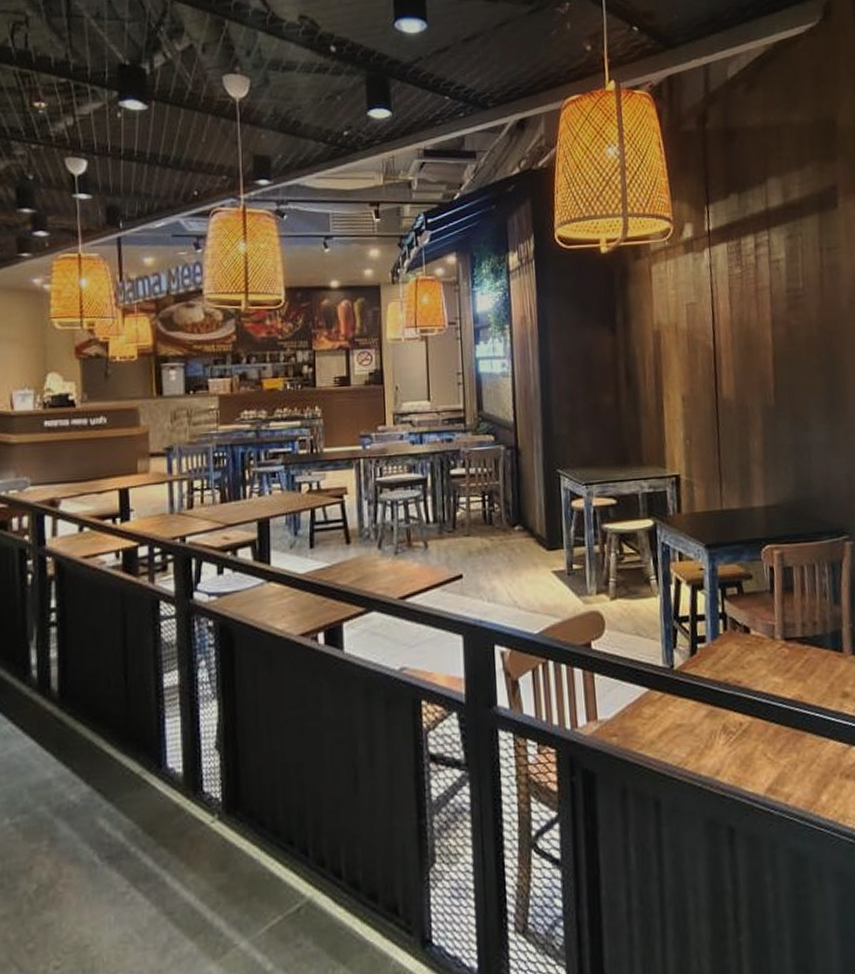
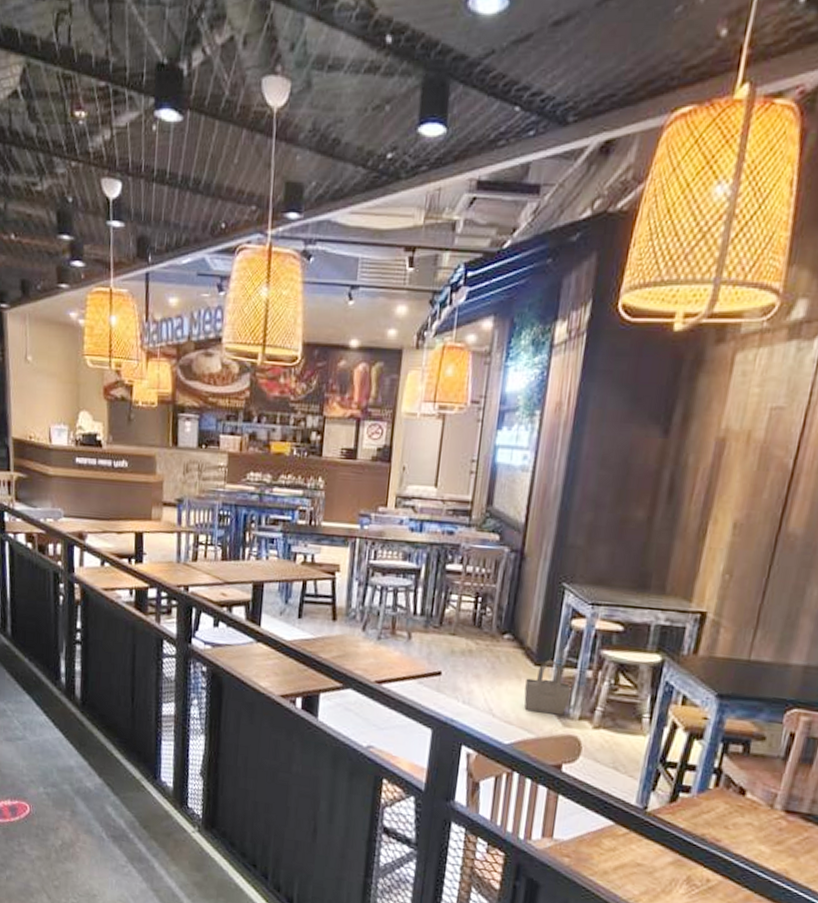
shopping bag: none [542,542,585,596] -> present [524,659,571,716]

